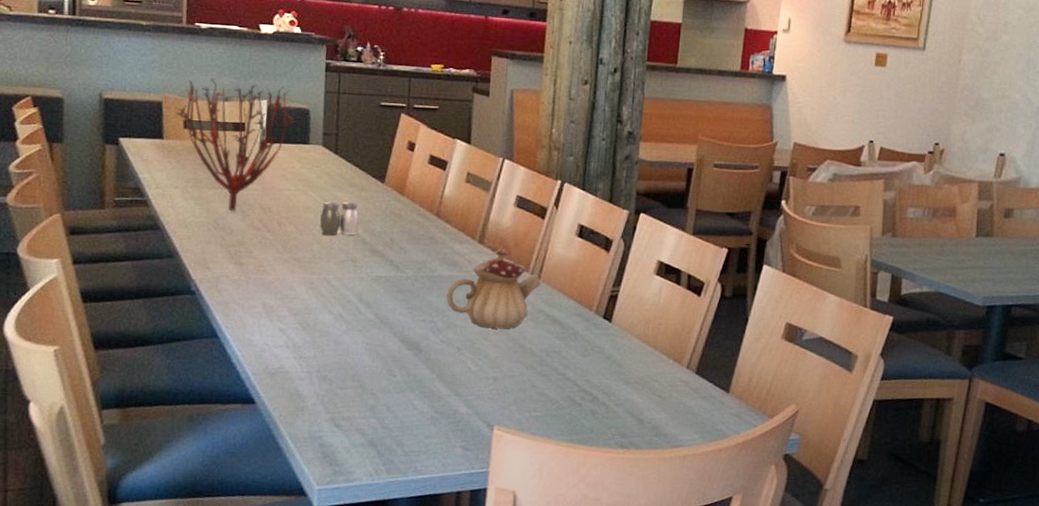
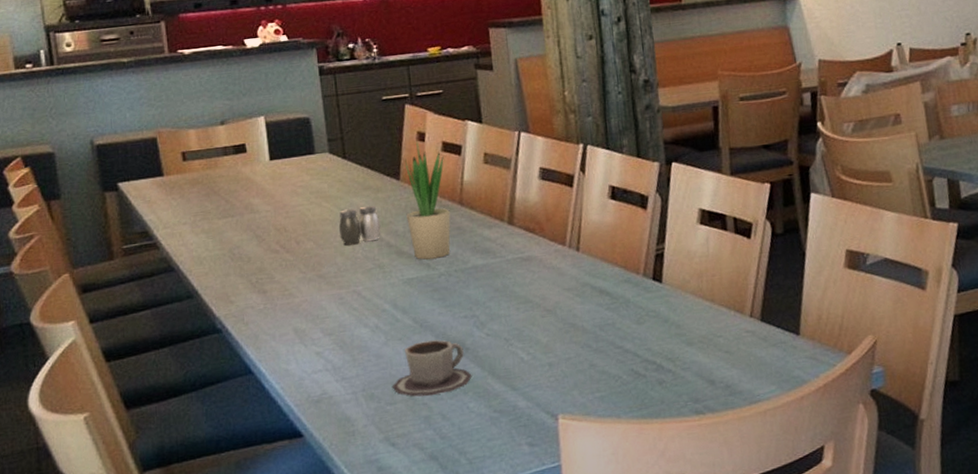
plant: present [175,78,299,211] -> none [171,98,301,238]
cup: none [345,336,421,388] -> present [391,340,472,397]
potted plant: none [384,146,429,263] -> present [405,138,451,260]
teapot: present [446,248,541,329] -> none [484,226,581,313]

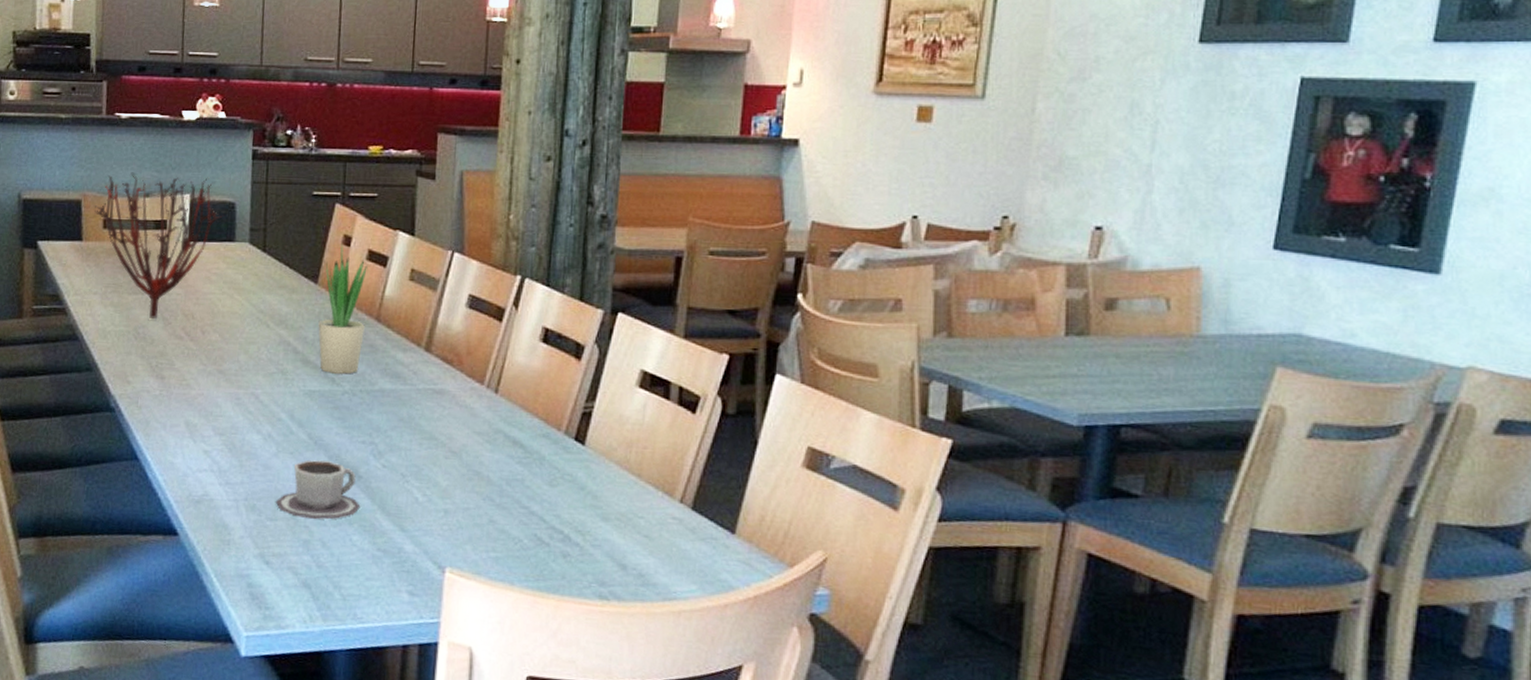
plant: none [171,98,301,238] -> present [94,172,224,319]
salt and pepper shaker: present [339,205,381,246] -> none [247,305,291,345]

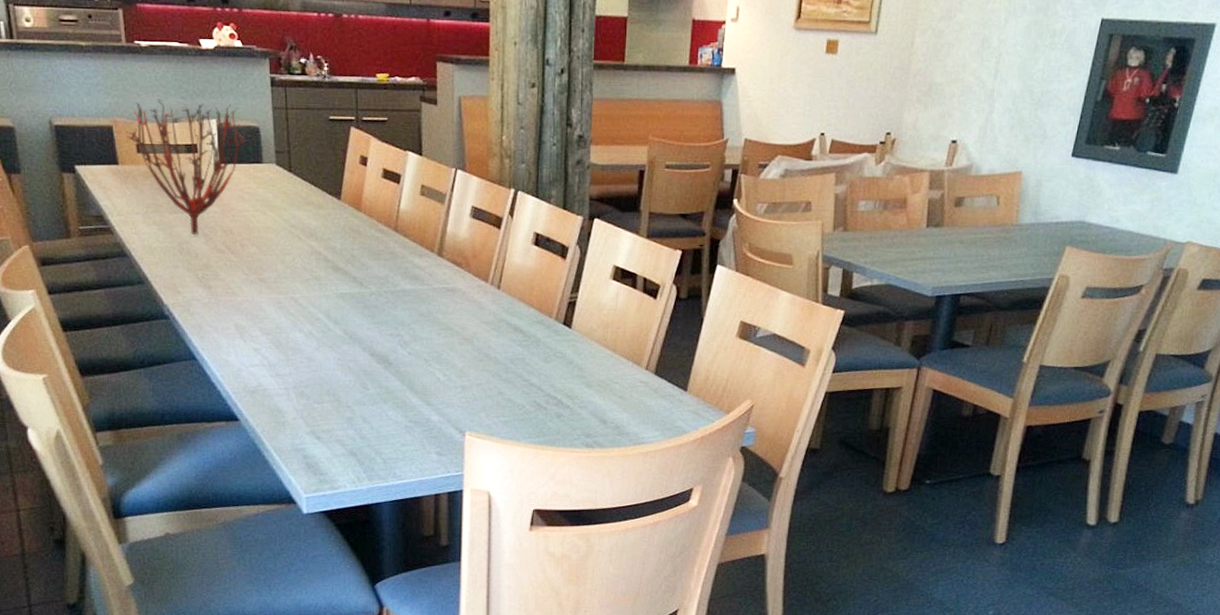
cup: present [275,460,361,520] -> none [320,352,393,400]
potted plant: present [318,241,368,374] -> none [344,161,385,278]

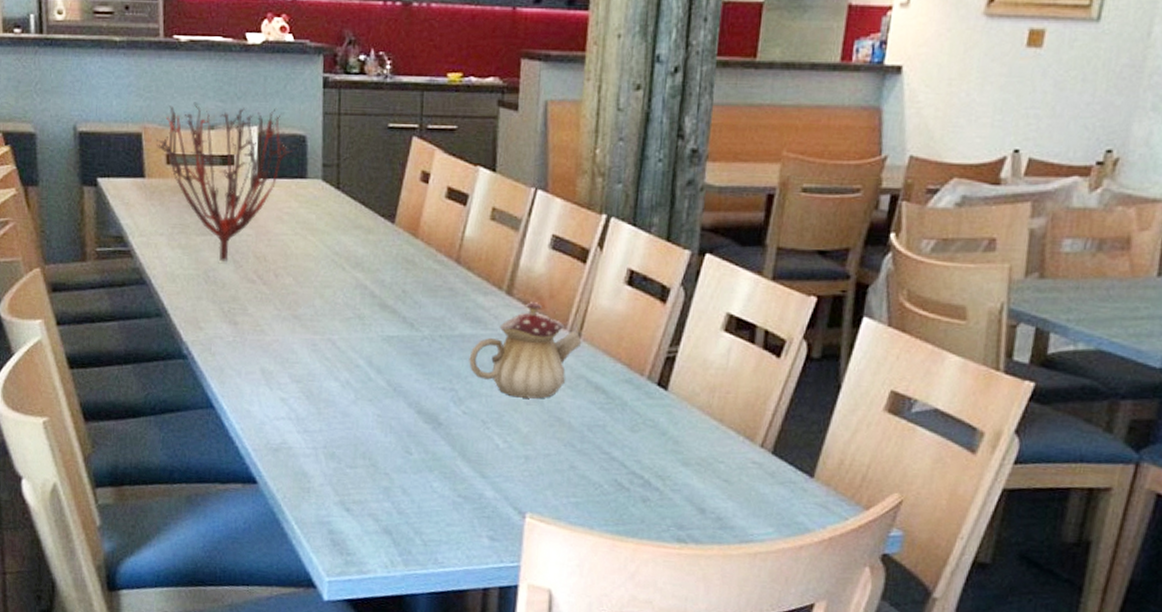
teapot: none [411,260,501,340] -> present [469,301,582,399]

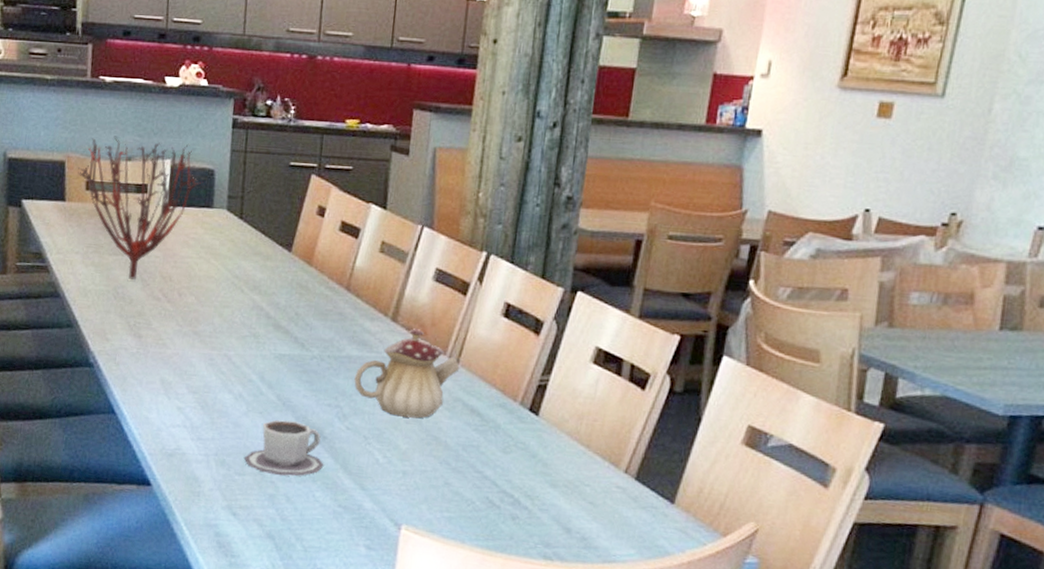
cup: none [354,407,441,467] -> present [243,420,324,476]

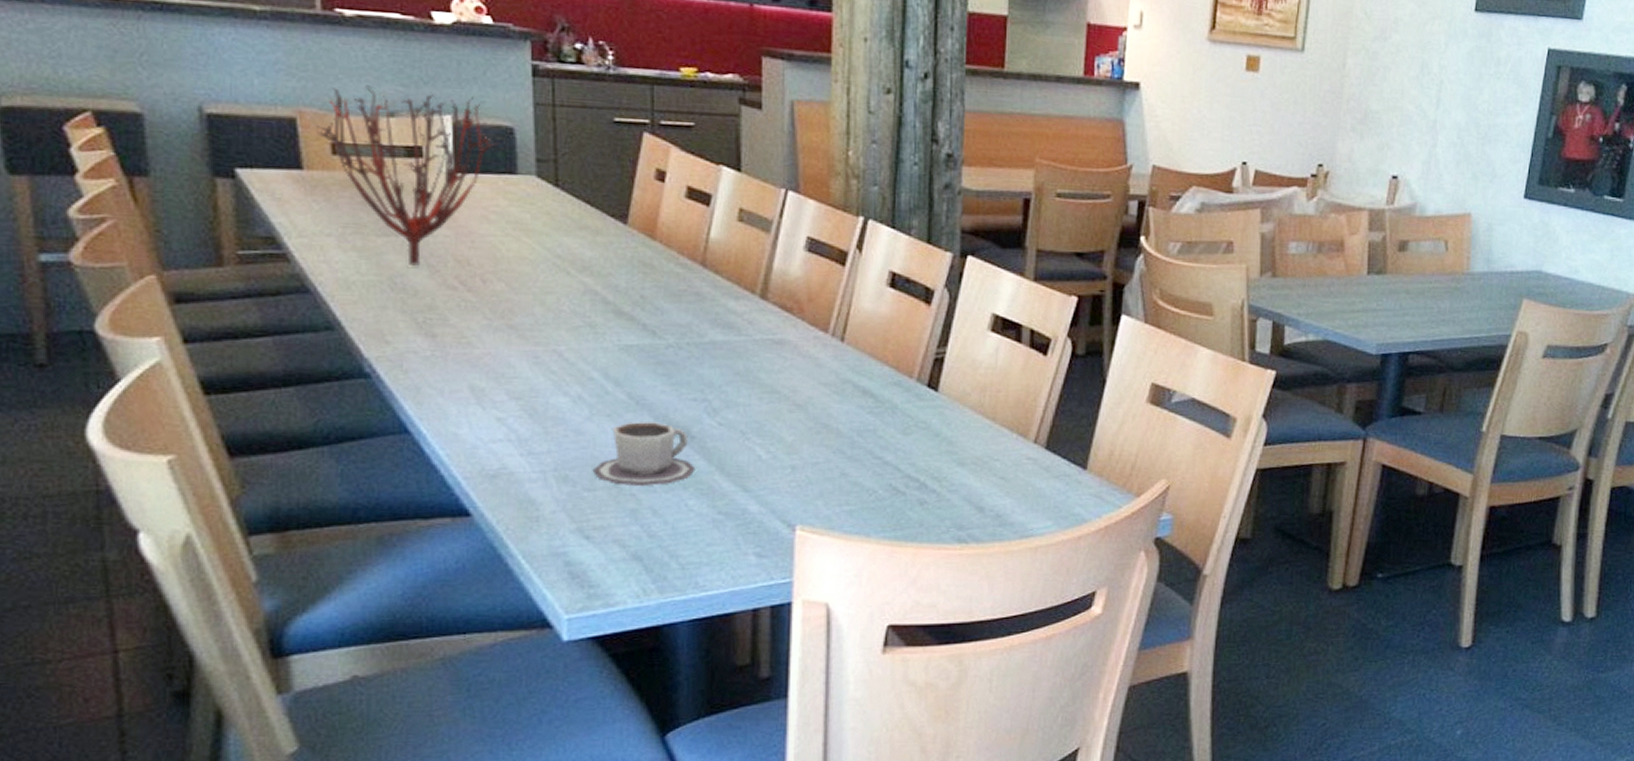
teapot: present [354,328,460,419] -> none [722,304,846,406]

